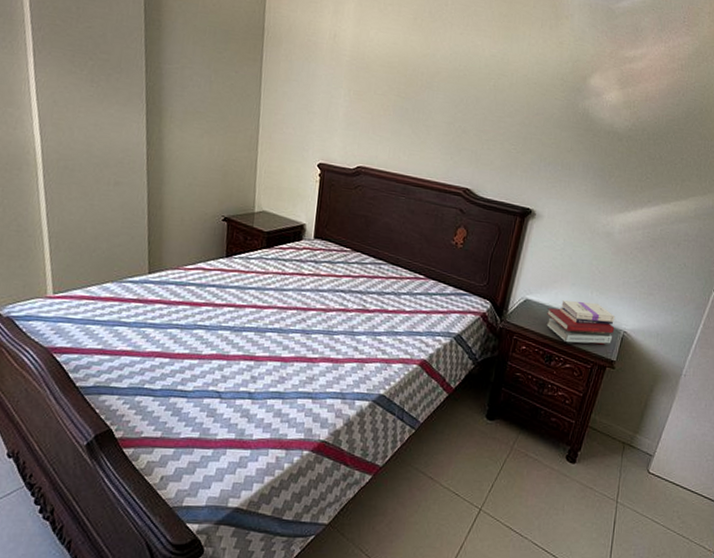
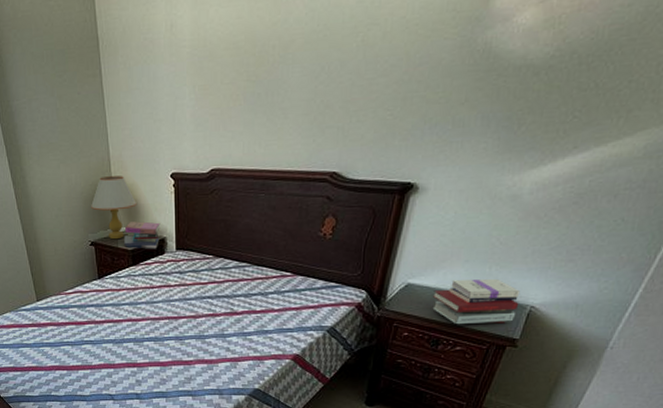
table lamp: none [230,154,281,219] -> present [91,176,138,240]
books: none [260,203,301,234] -> present [124,221,161,249]

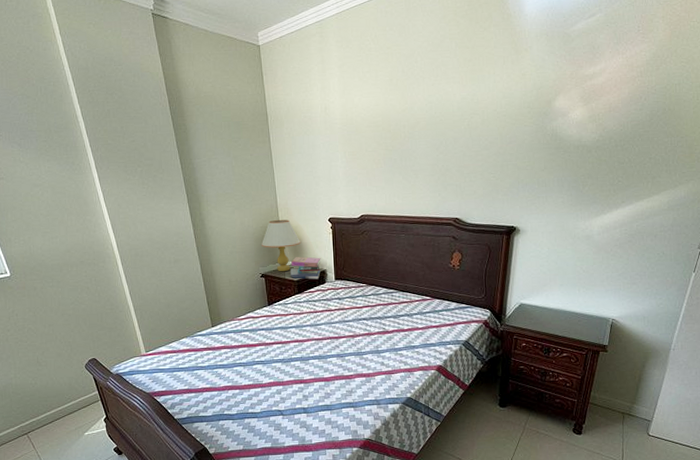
books: present [432,278,521,325] -> none [541,298,604,336]

